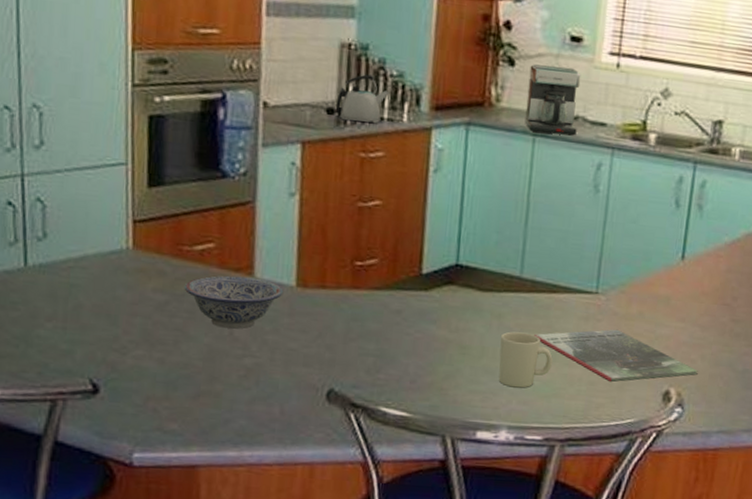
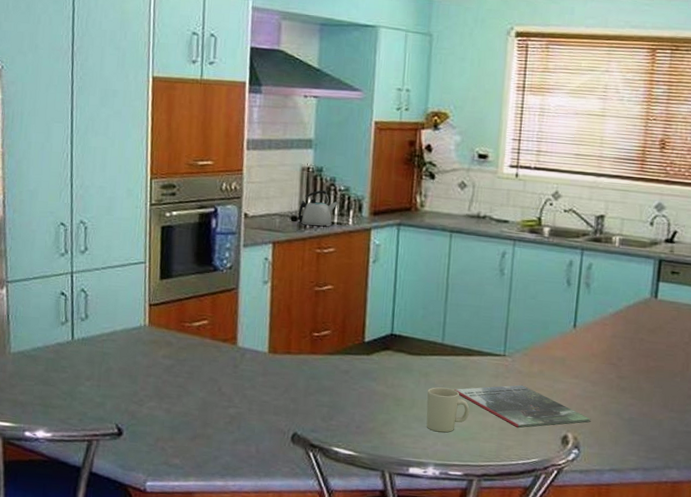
bowl: present [184,275,284,329] -> none [185,345,259,386]
coffee maker: present [524,64,581,136] -> none [443,177,488,231]

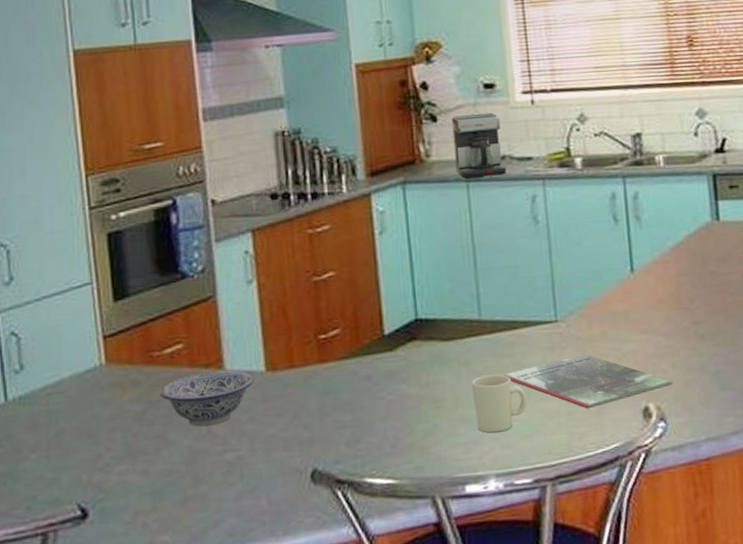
bowl: none [185,345,259,386] -> present [158,370,255,427]
kettle: present [297,190,339,227] -> none [278,155,326,203]
coffee maker: none [443,177,488,231] -> present [451,112,506,179]

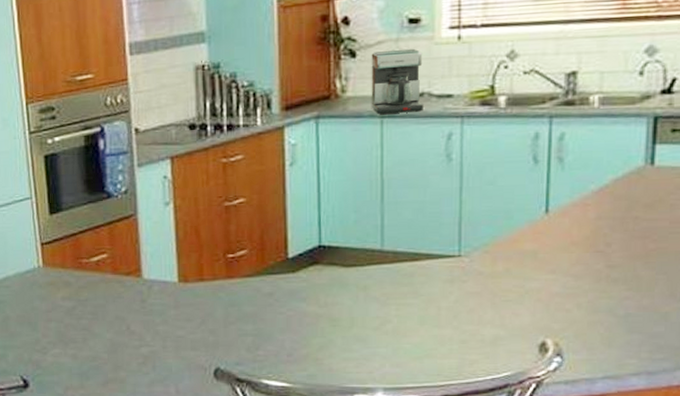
bowl: present [158,370,255,427] -> none [86,279,168,324]
mug: present [471,374,527,434] -> none [367,301,421,352]
magazine: present [504,353,672,409] -> none [401,288,575,339]

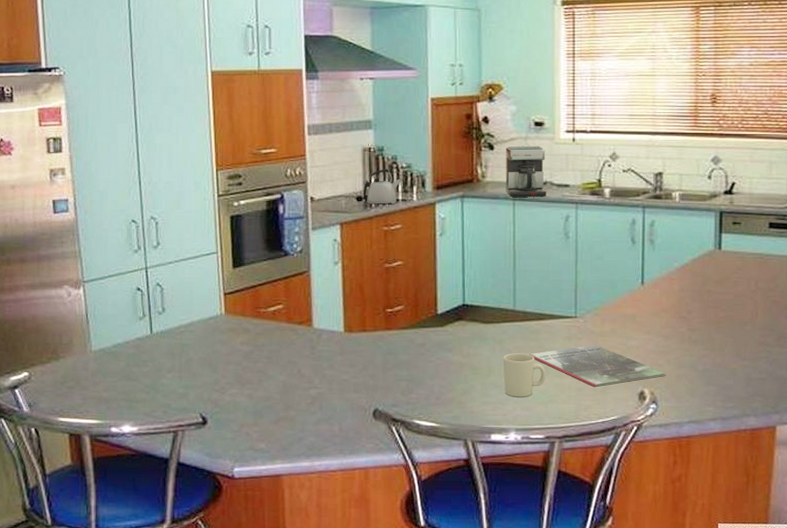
kettle: none [196,89,243,133] -> present [363,169,402,205]
mug: none [367,301,421,352] -> present [502,353,546,397]
magazine: none [401,288,575,339] -> present [529,344,666,388]

